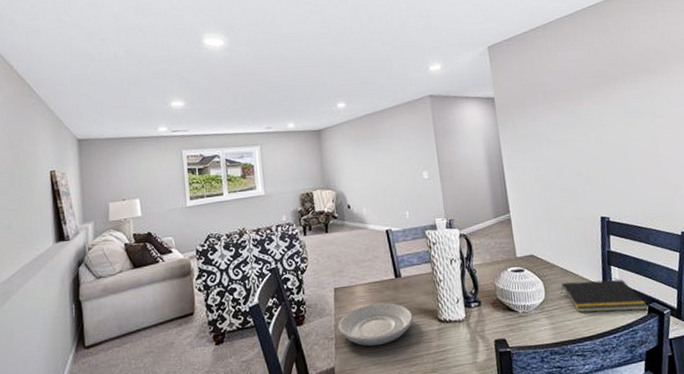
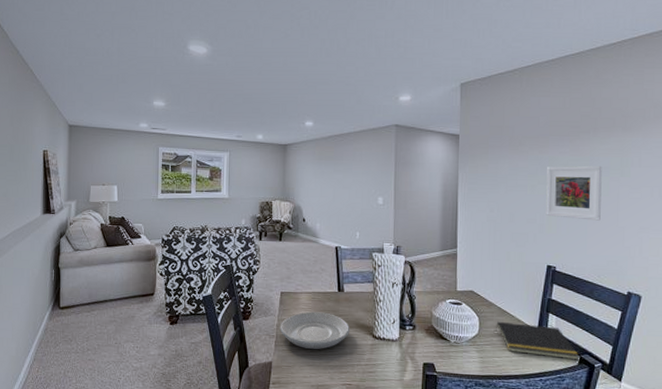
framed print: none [584,110,643,168] -> present [546,165,602,221]

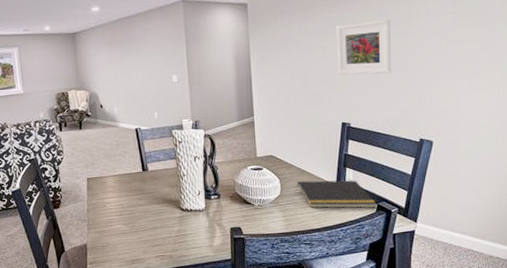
plate: present [279,311,349,349] -> none [90,192,158,228]

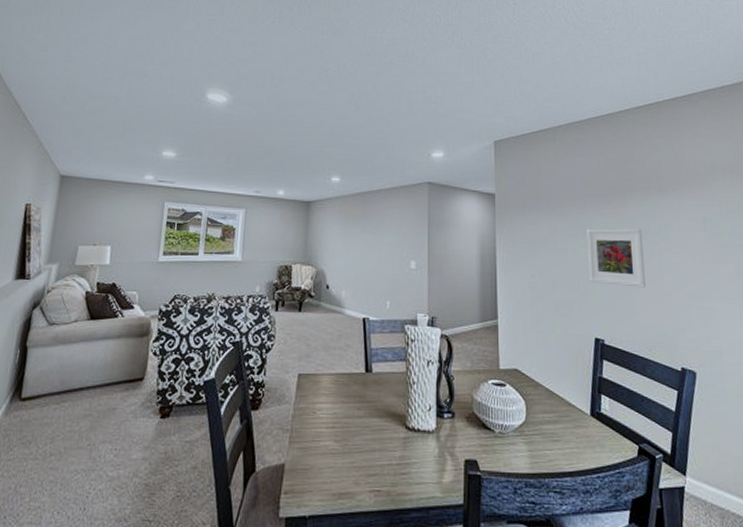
notepad: present [296,180,377,208] -> none [543,405,638,451]

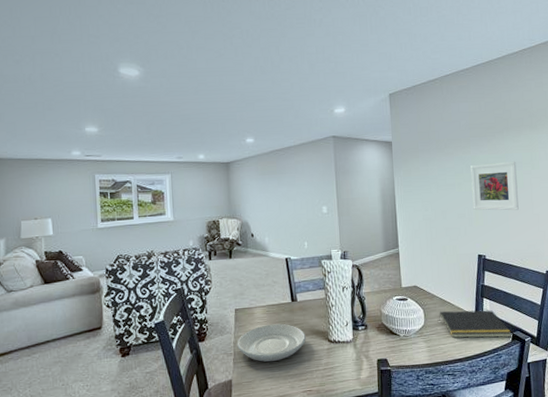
plate: none [295,398,378,446] -> present [237,323,306,362]
notepad: none [543,405,638,451] -> present [438,310,512,338]

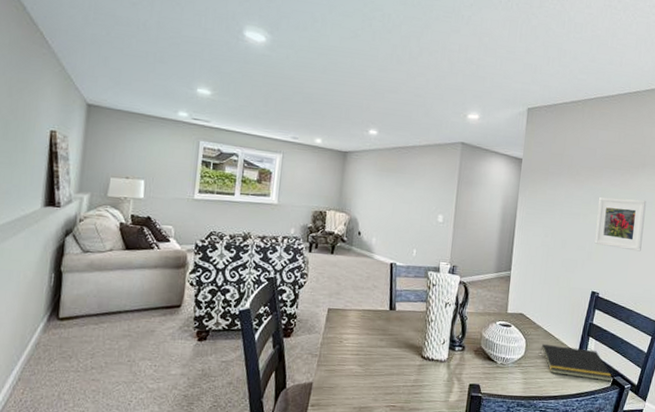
plate: present [237,323,306,362] -> none [323,330,399,370]

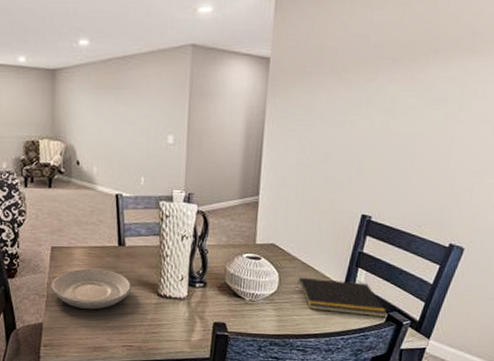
plate: none [323,330,399,370] -> present [51,268,131,309]
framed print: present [594,197,647,252] -> none [366,96,439,163]

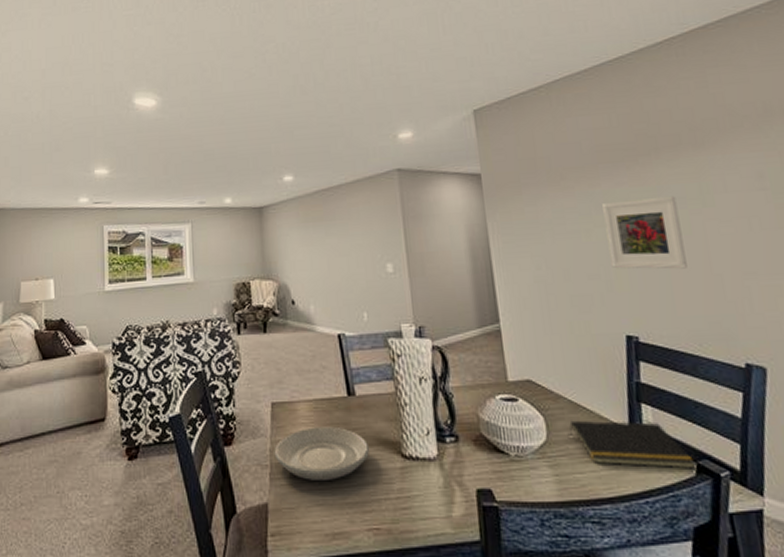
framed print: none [366,96,439,163] -> present [602,195,688,269]

